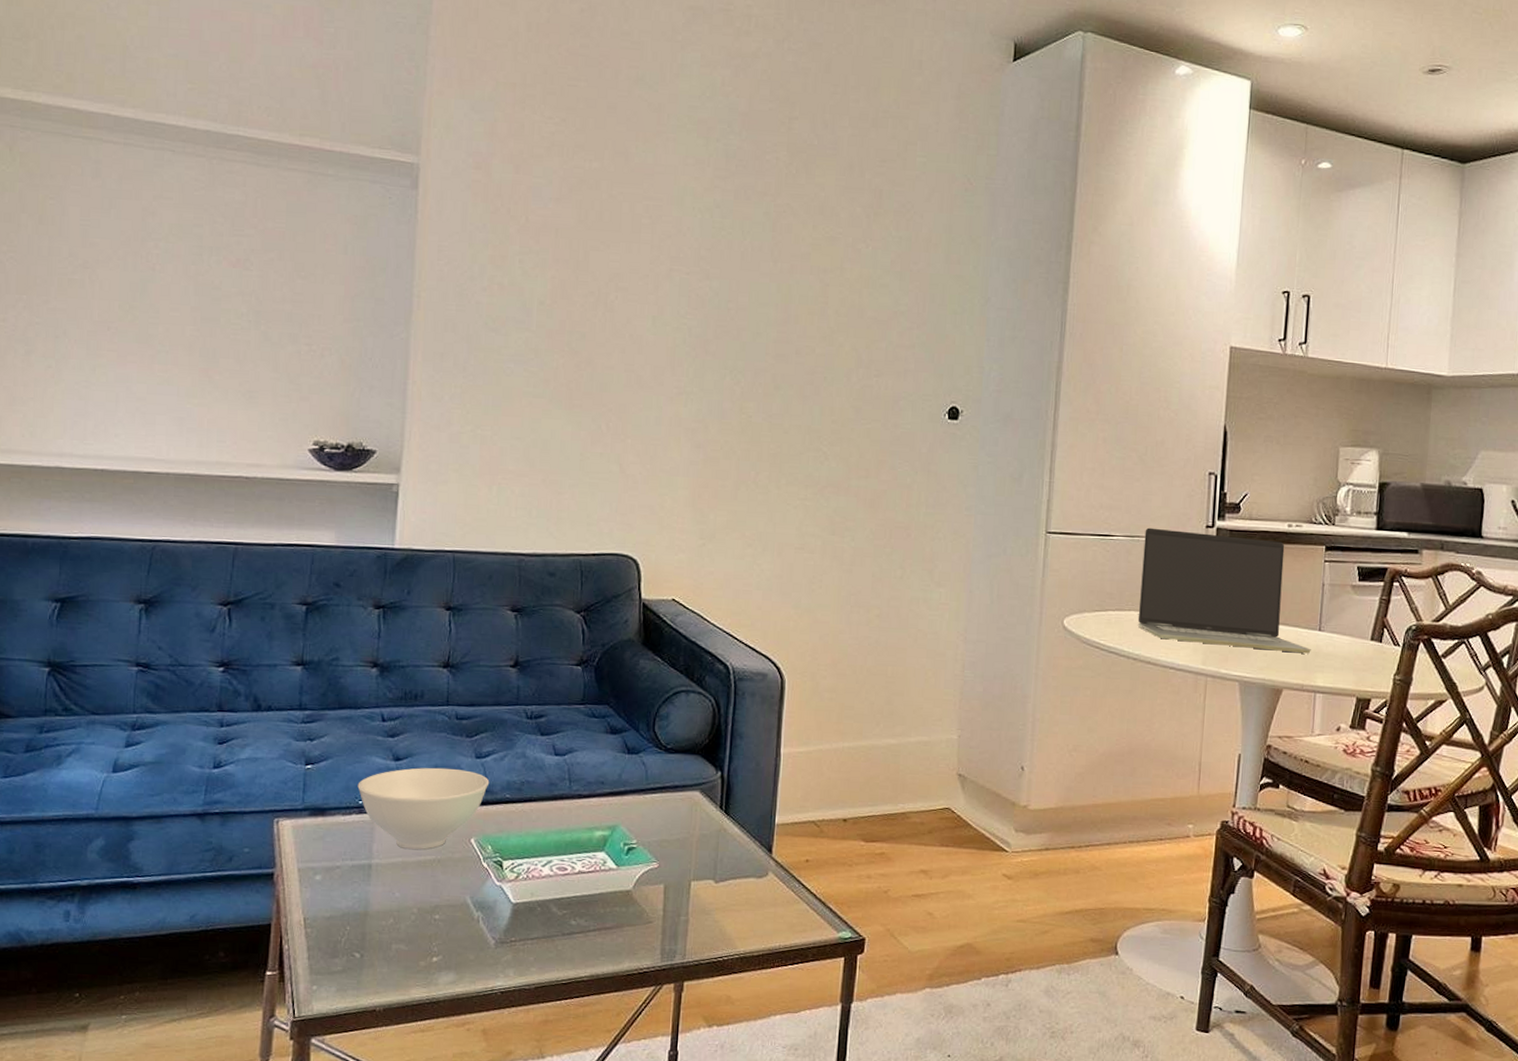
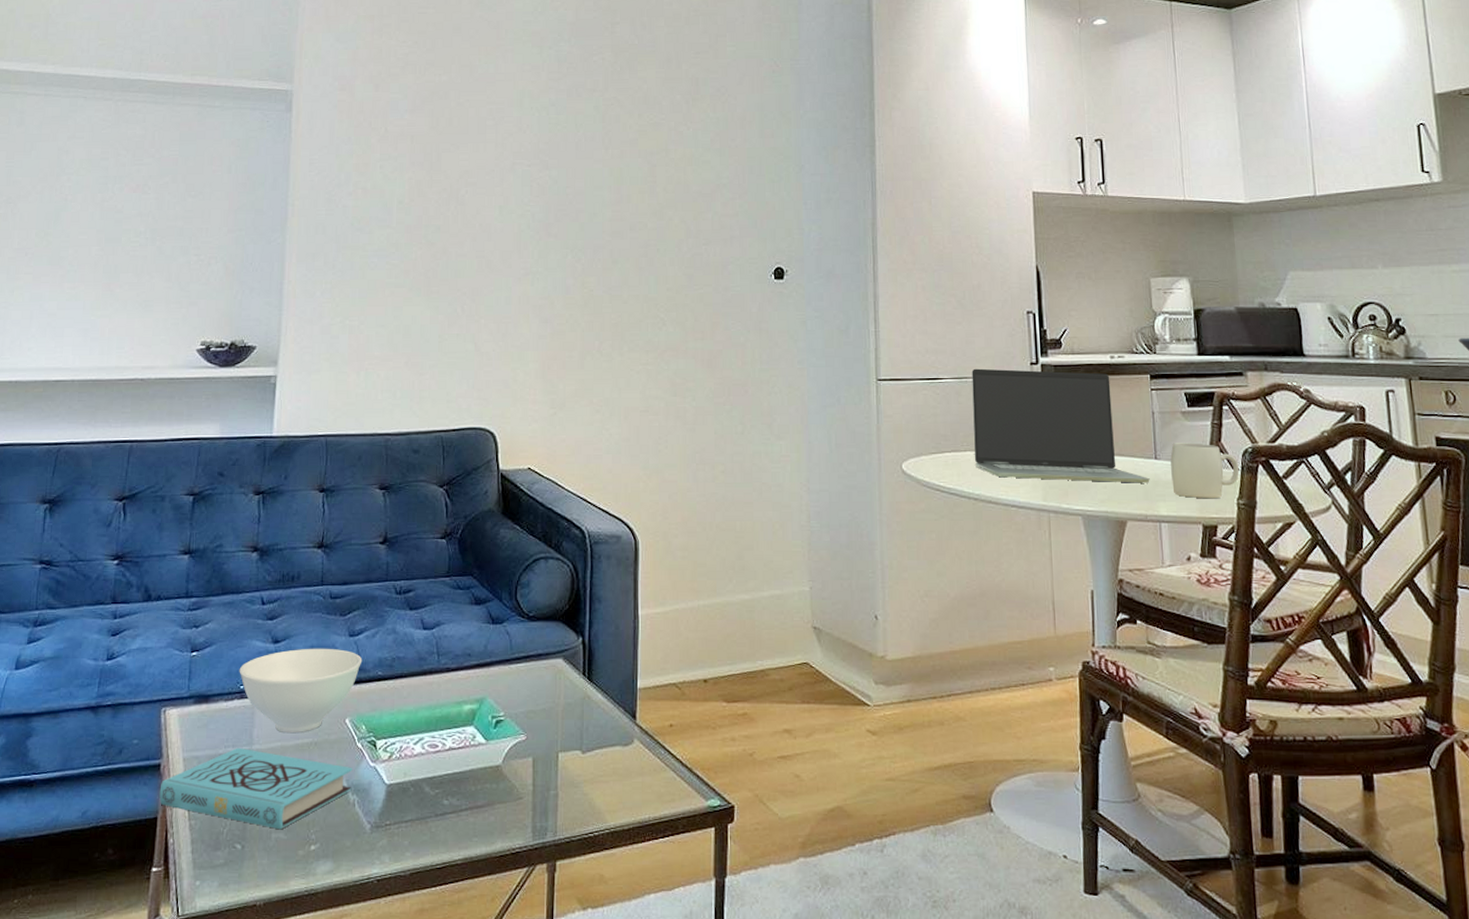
book: none [273,860,478,941] -> present [159,747,353,830]
mug: none [1332,616,1401,673] -> present [1170,443,1240,499]

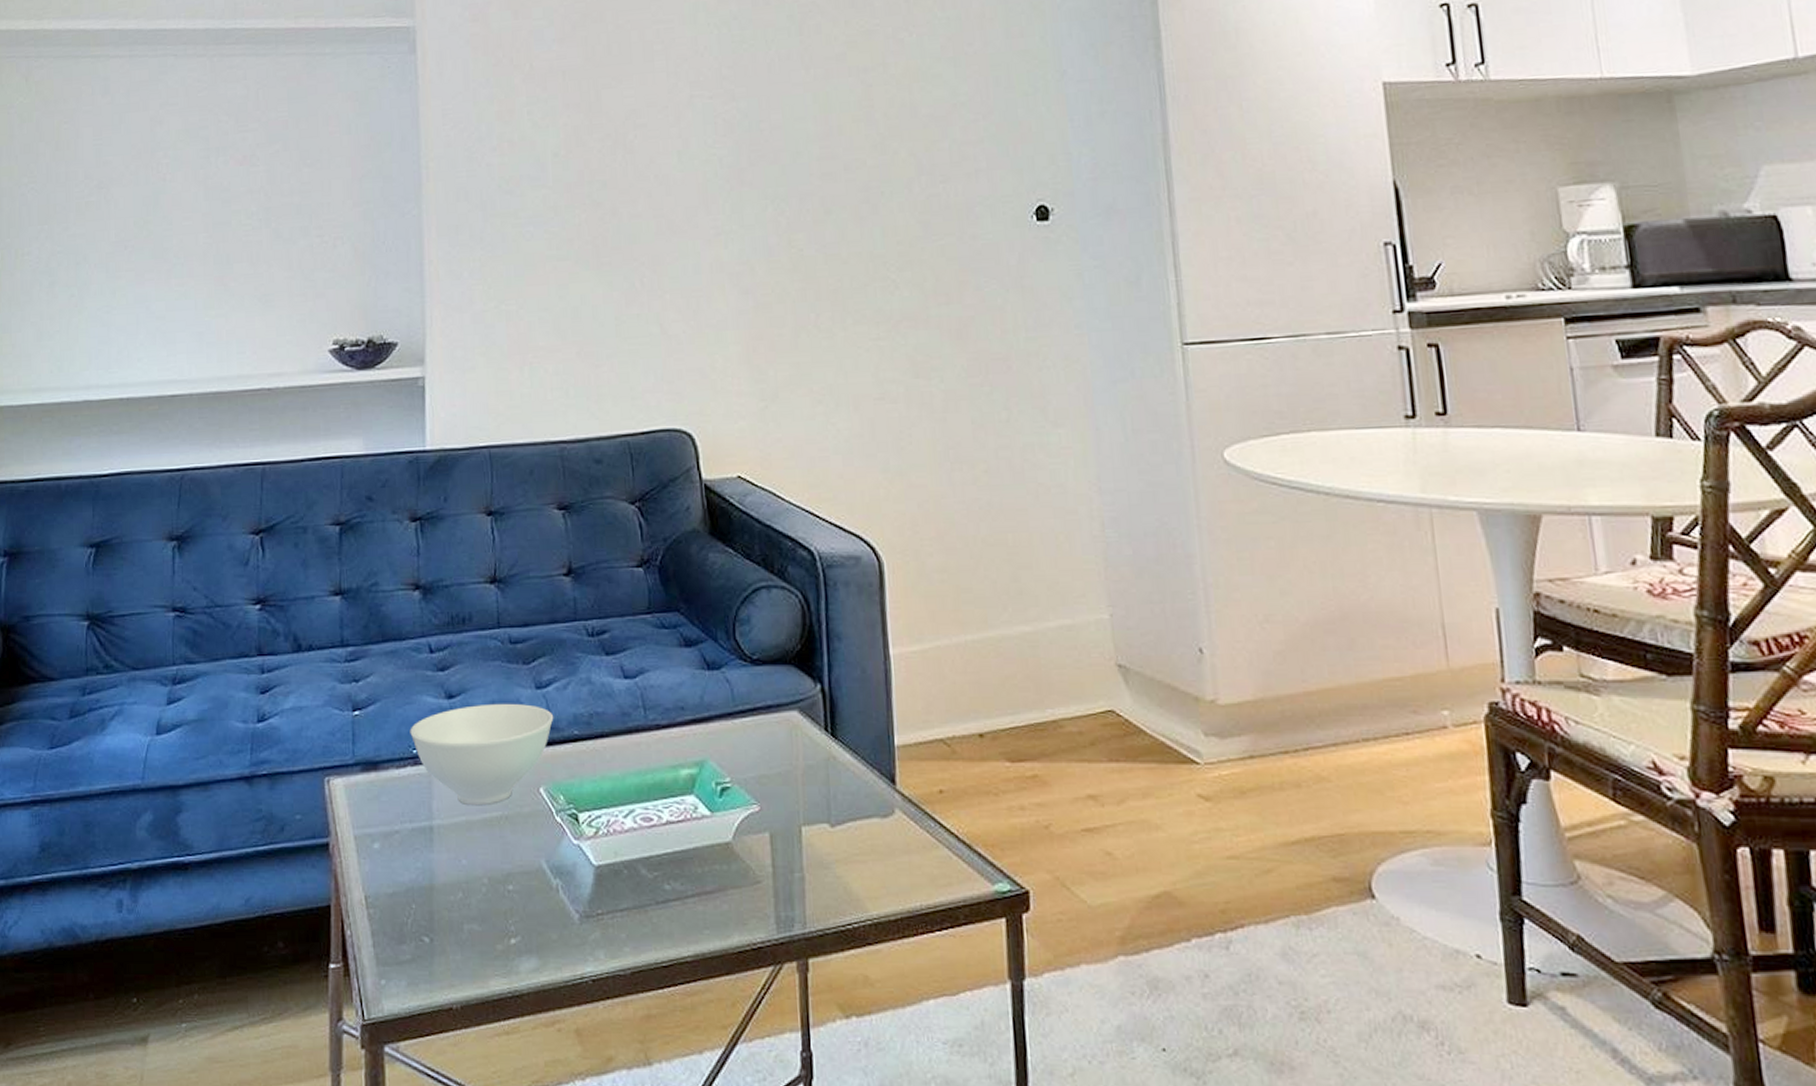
book: present [159,747,353,830] -> none [330,823,554,920]
laptop: present [971,368,1150,483] -> none [1311,319,1572,465]
mug: present [1170,443,1240,499] -> none [1599,406,1702,482]

